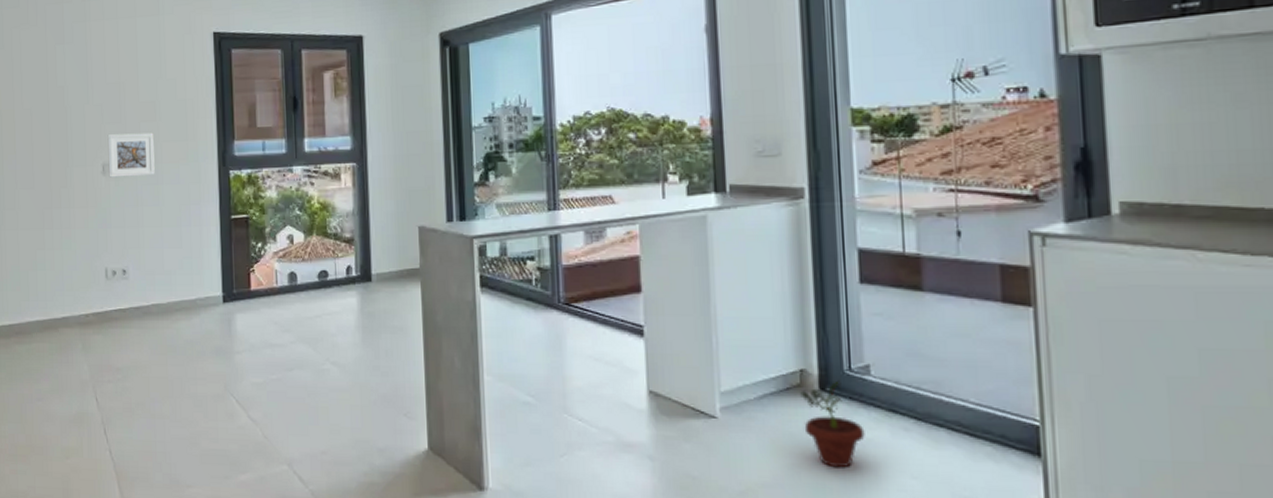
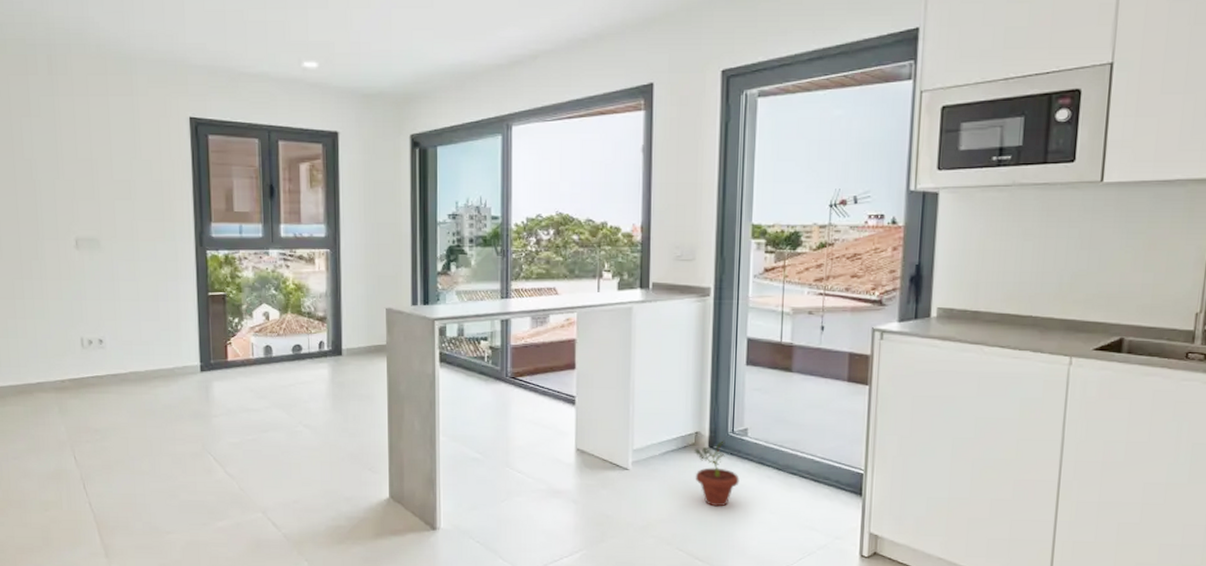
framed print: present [107,132,155,178] -> none [80,210,131,252]

